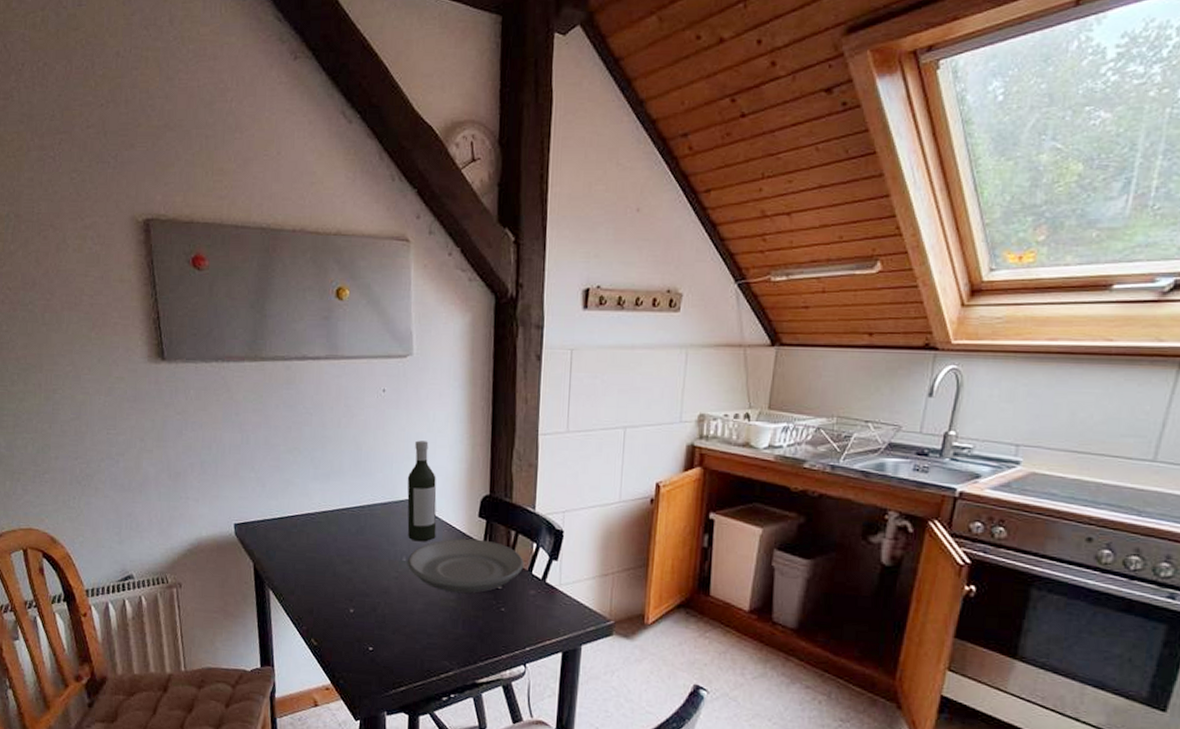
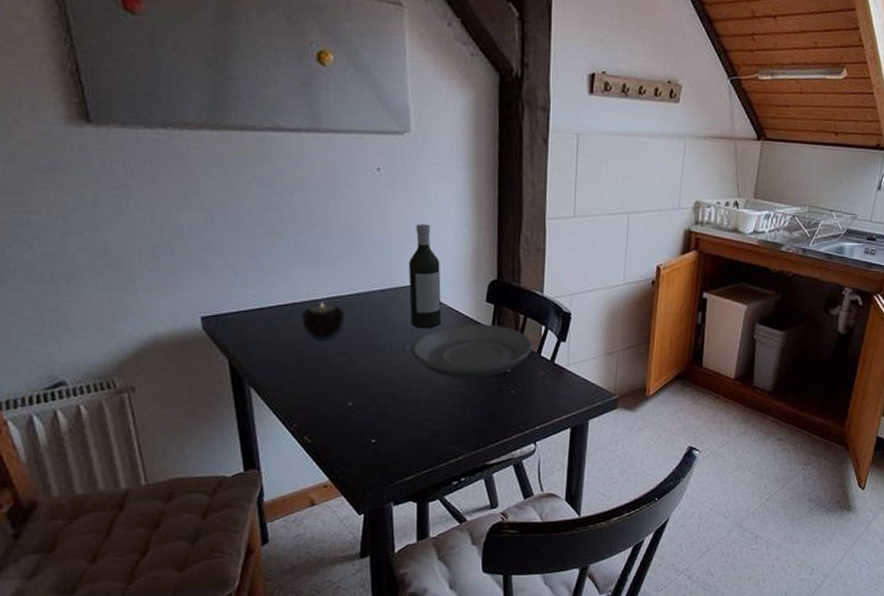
candle: none [313,513,350,549] -> present [301,302,344,340]

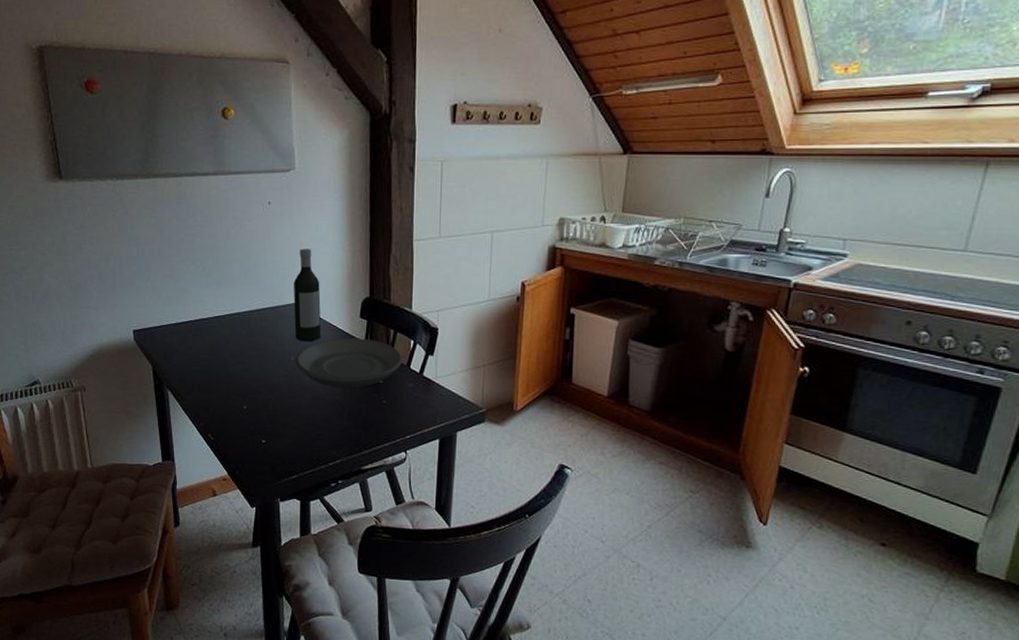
candle: present [301,302,344,340] -> none [207,318,241,351]

